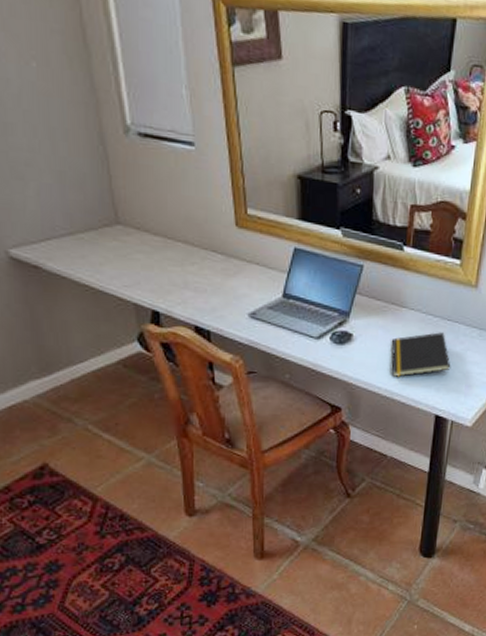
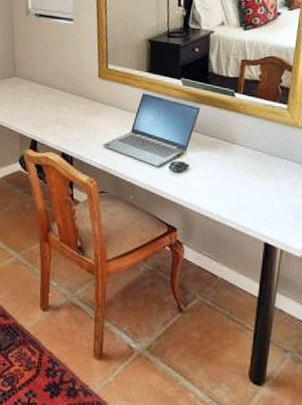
notepad: present [391,332,451,377] -> none [222,167,280,205]

